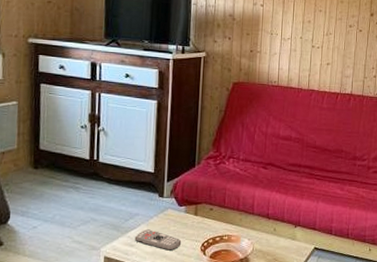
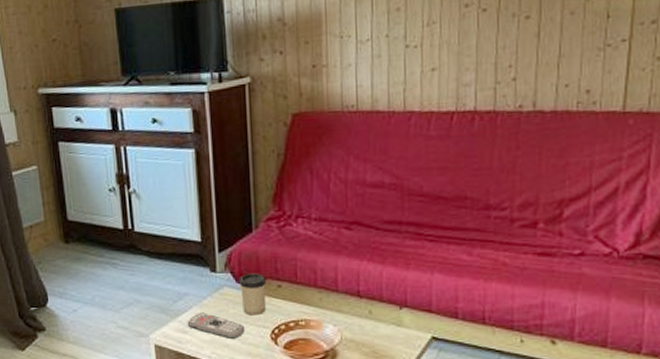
cup: none [180,199,202,232] -> present [238,273,267,316]

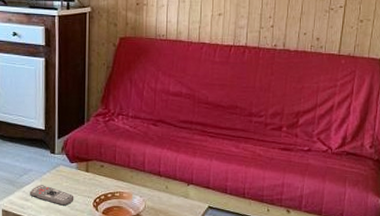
cup: present [238,273,267,316] -> none [71,155,93,188]

